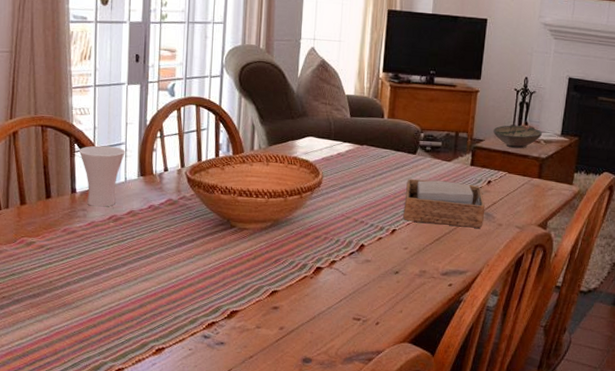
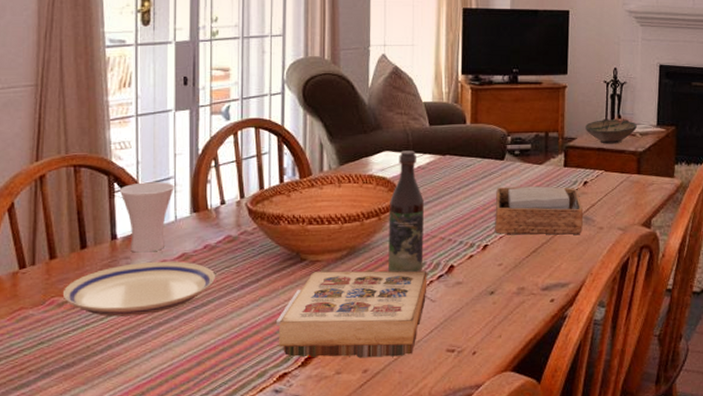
plate: none [30,215,157,260] -> present [62,261,215,317]
book: none [207,238,341,319] -> present [275,270,427,358]
wine bottle: none [306,137,342,248] -> present [388,150,425,273]

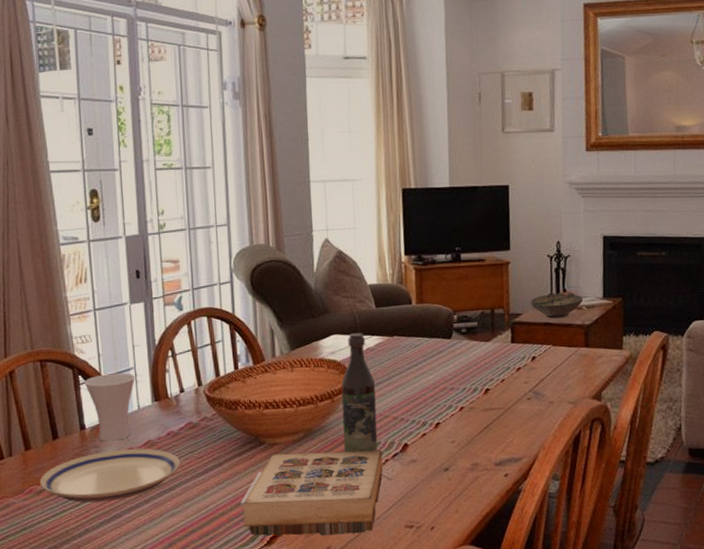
napkin holder: present [495,186,584,235] -> none [444,363,533,412]

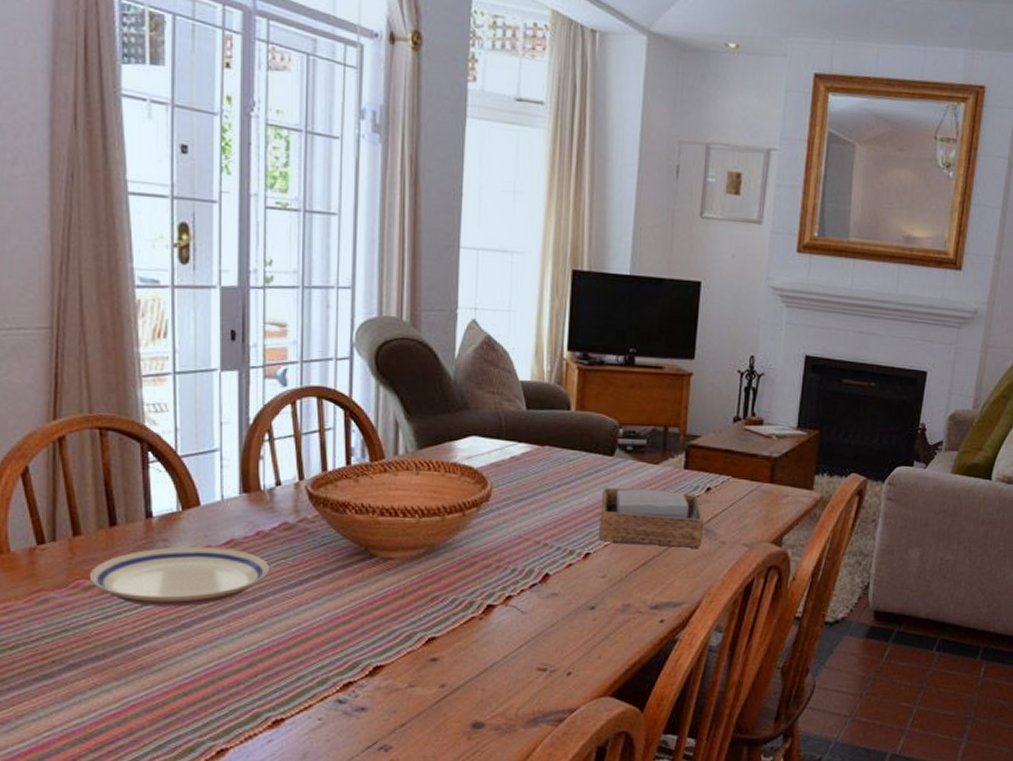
cup: present [85,373,135,442] -> none [156,453,220,536]
book: present [240,450,383,537] -> none [339,570,518,672]
wine bottle: present [341,333,378,453] -> none [473,437,518,580]
napkin holder: none [444,363,533,412] -> present [599,487,704,548]
bowl: present [531,293,583,319] -> none [712,416,774,446]

